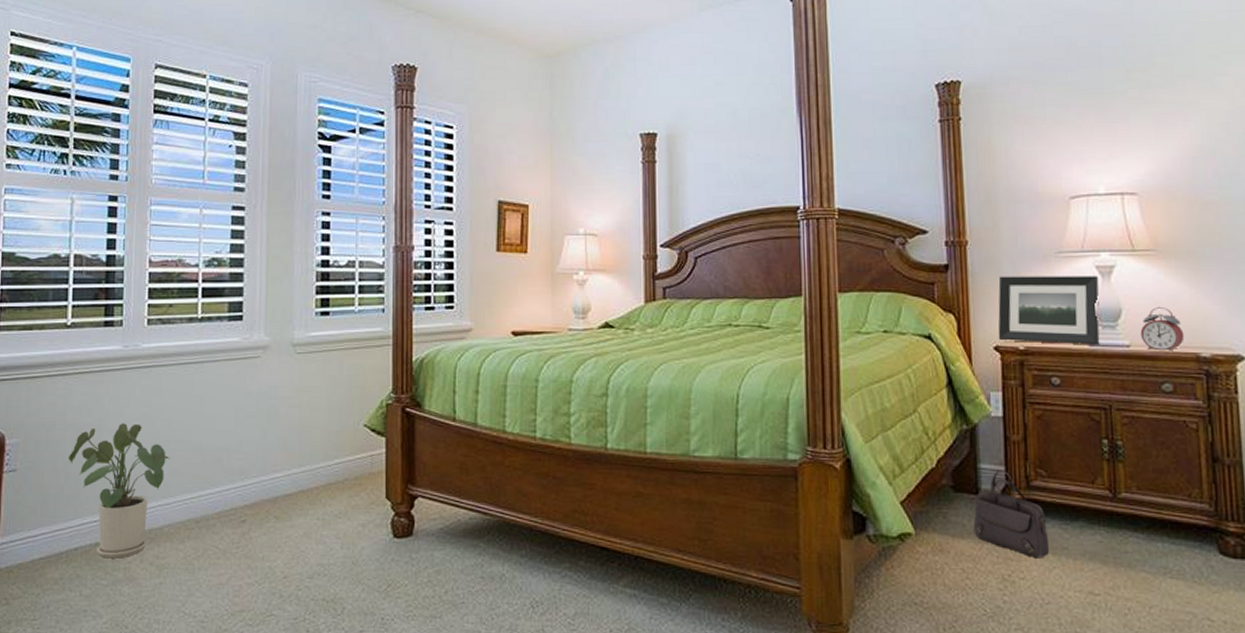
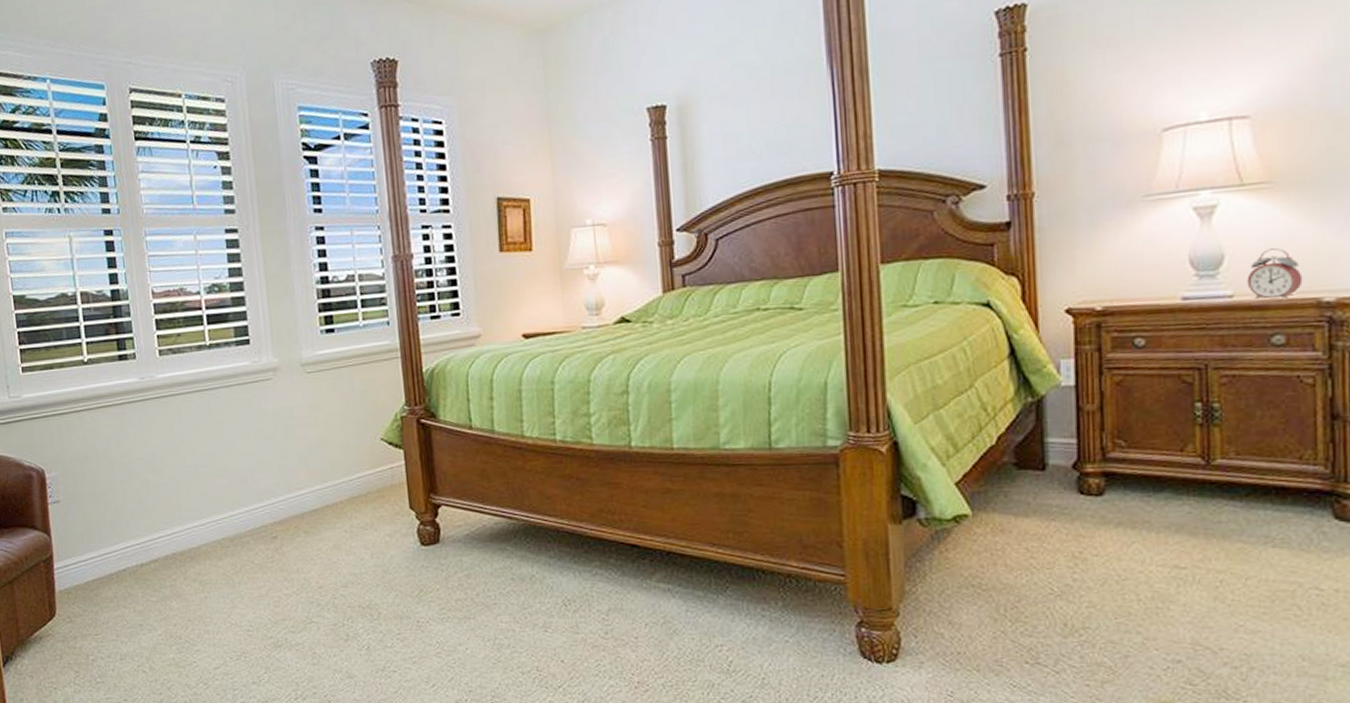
house plant: present [68,423,170,559] -> none [104,451,199,577]
handbag: present [973,470,1050,559] -> none [1039,443,1129,534]
picture frame: present [998,276,1100,345] -> none [1070,218,1197,302]

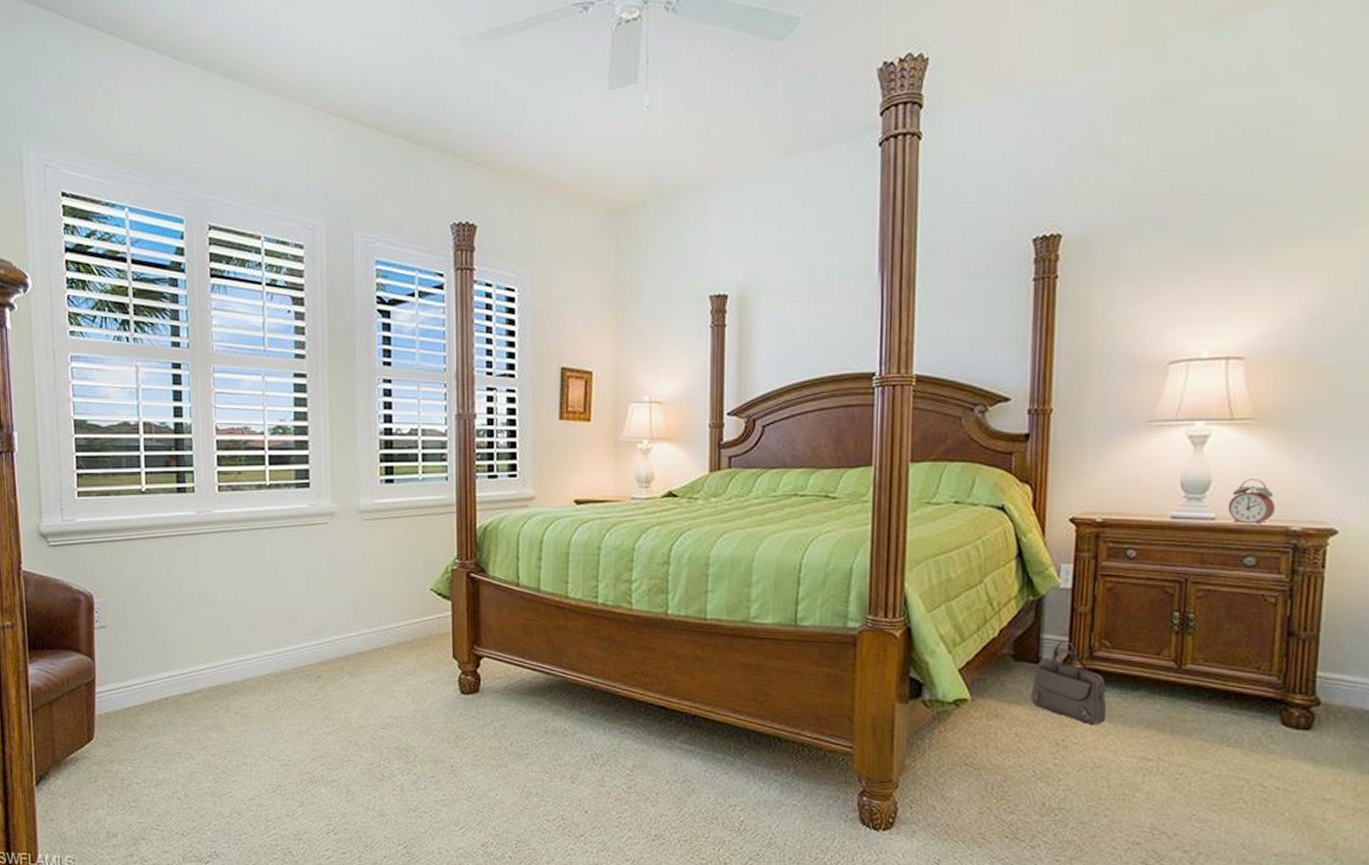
handbag: none [1039,443,1129,534] -> present [1030,640,1107,725]

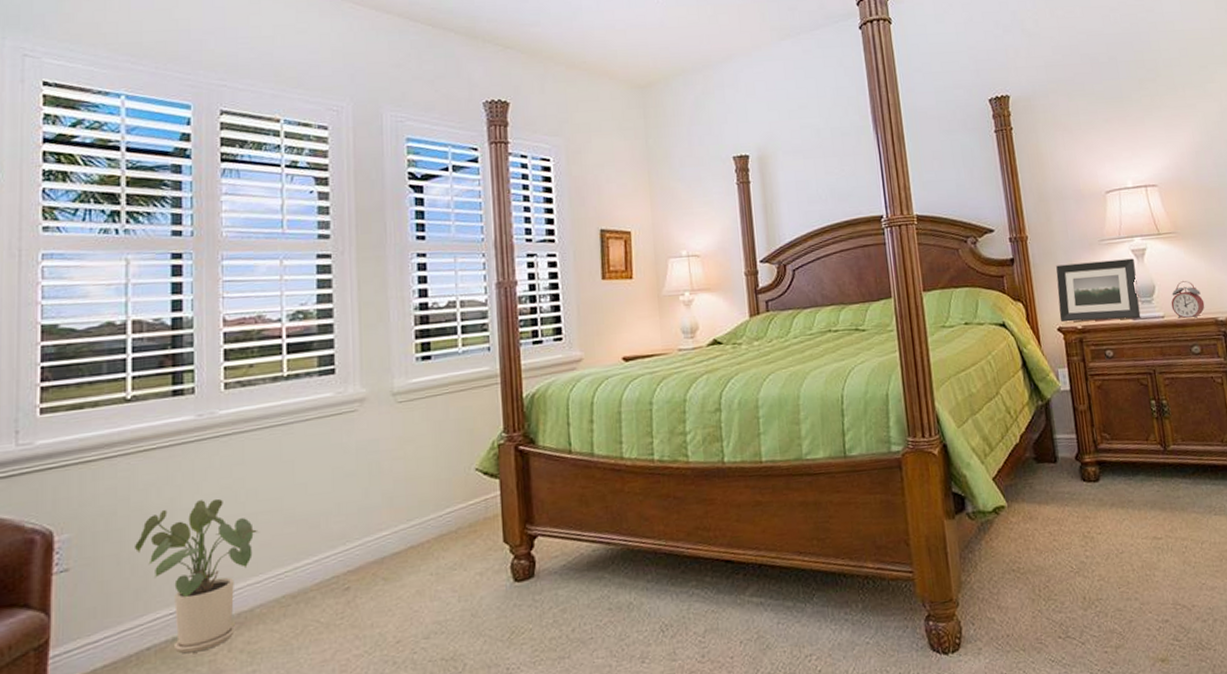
house plant: none [152,585,248,708] -> present [134,498,259,654]
handbag: present [1030,640,1107,725] -> none [1054,437,1119,514]
picture frame: none [1075,446,1191,518] -> present [1056,258,1141,323]

